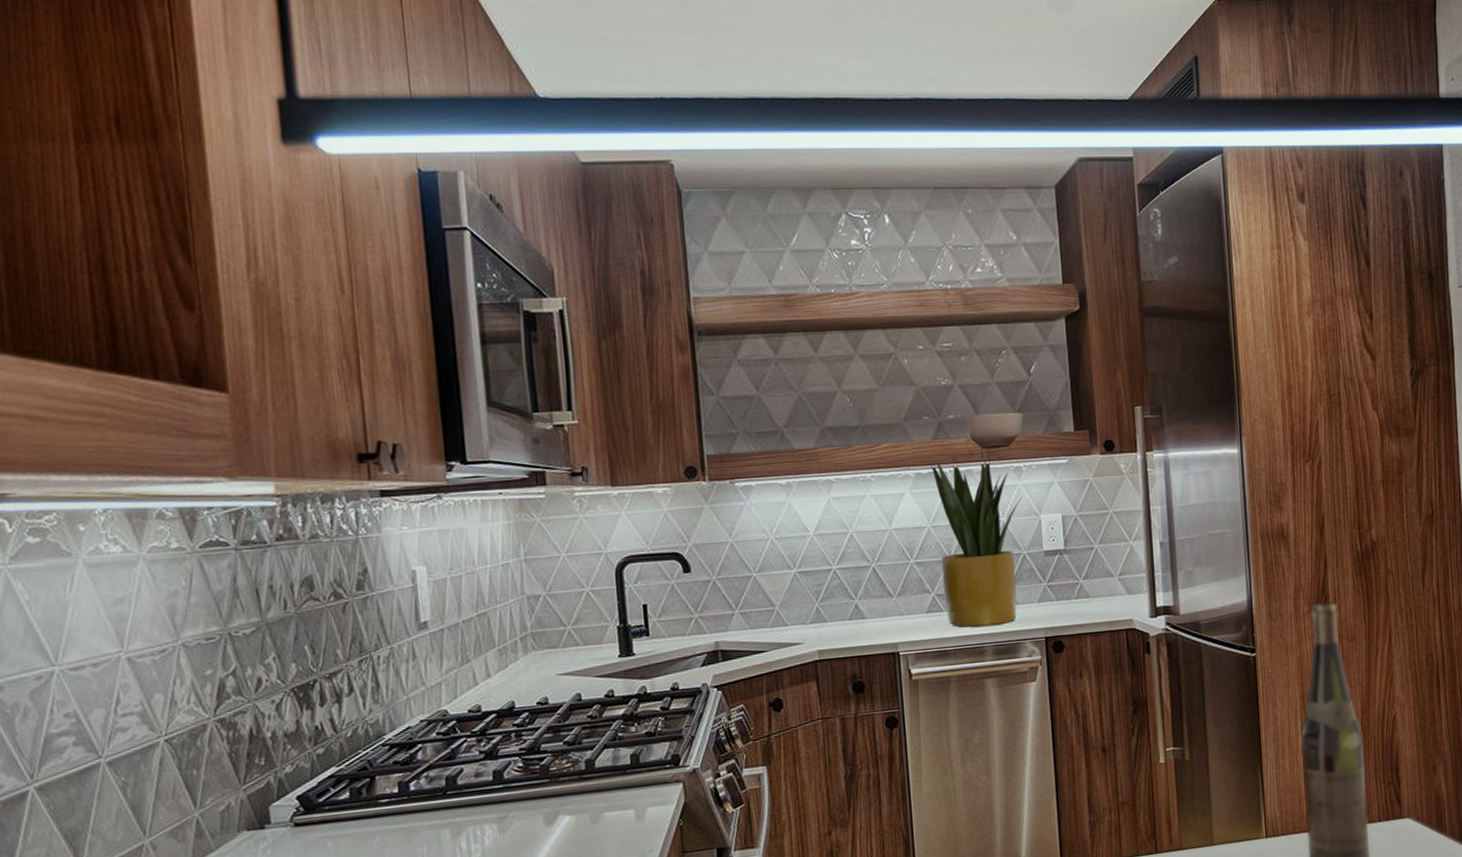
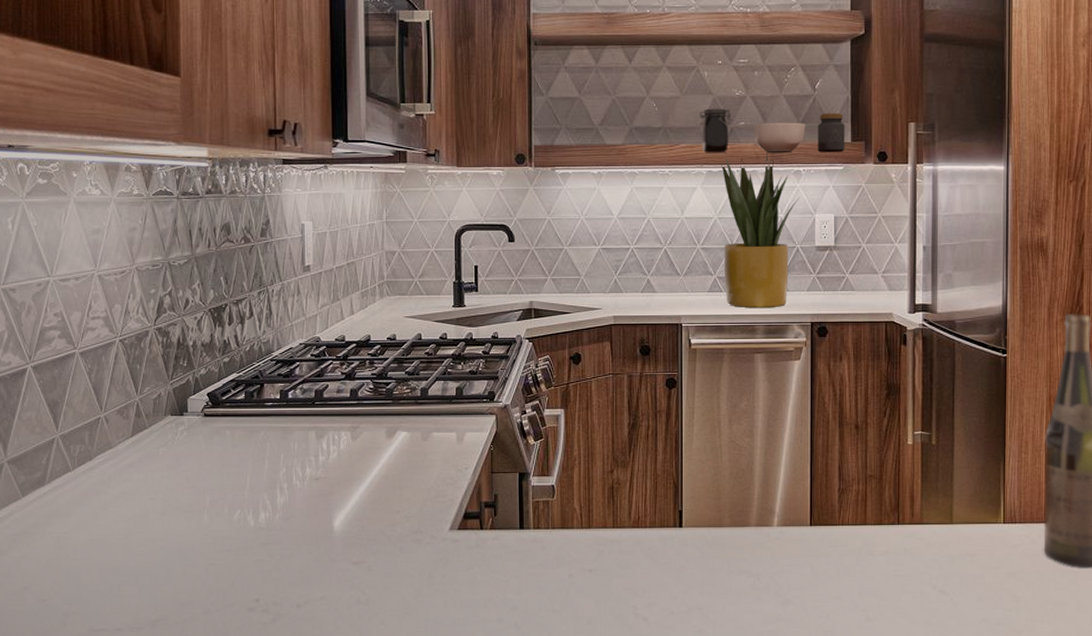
jar: none [901,400,939,454] -> present [700,108,732,154]
jar: none [1036,399,1068,446] -> present [818,112,845,153]

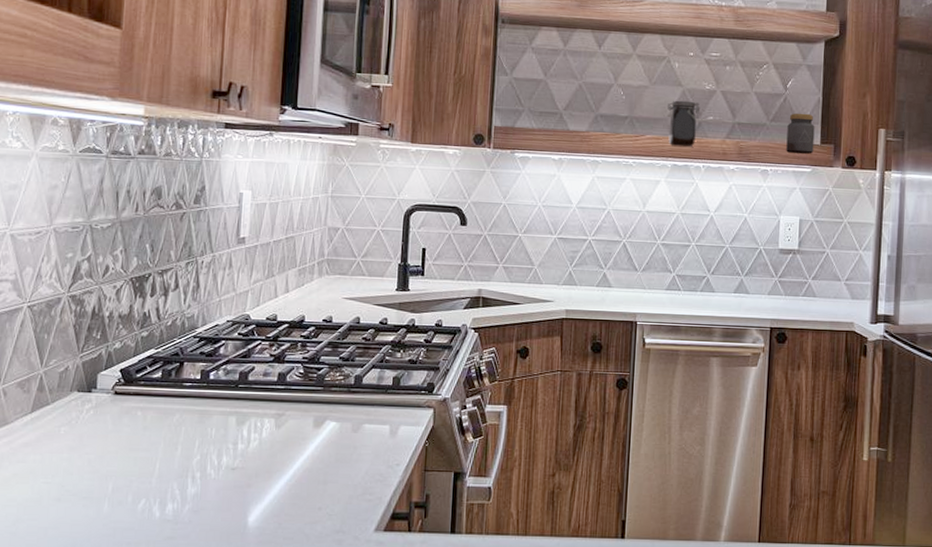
planter: present [721,151,801,308] -> none [683,148,767,310]
bowl: present [752,122,806,154] -> none [721,118,775,152]

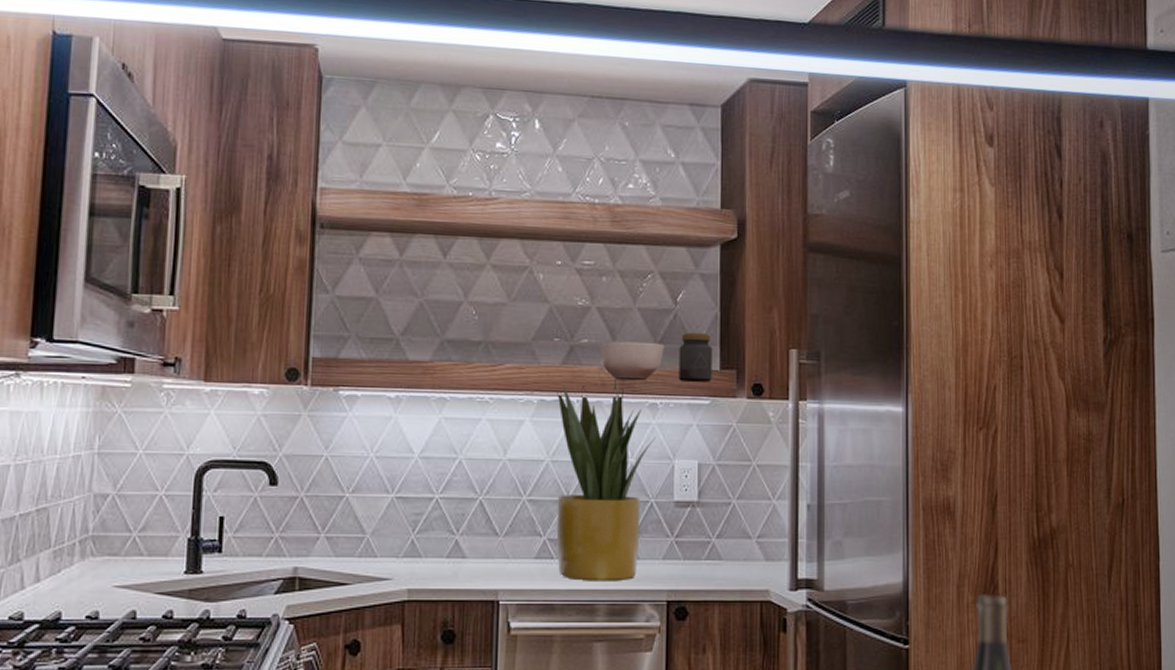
jar: present [667,100,701,148] -> none [531,320,572,378]
planter: none [683,148,767,310] -> present [556,377,657,582]
bowl: none [721,118,775,152] -> present [597,341,665,381]

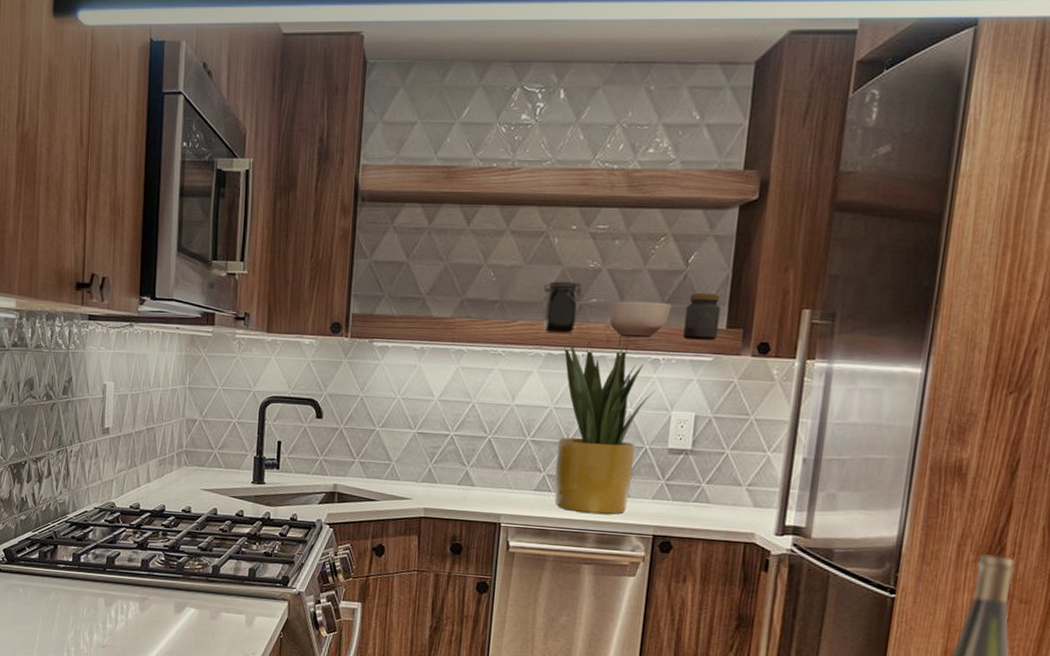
jar: none [531,320,572,378] -> present [543,281,583,334]

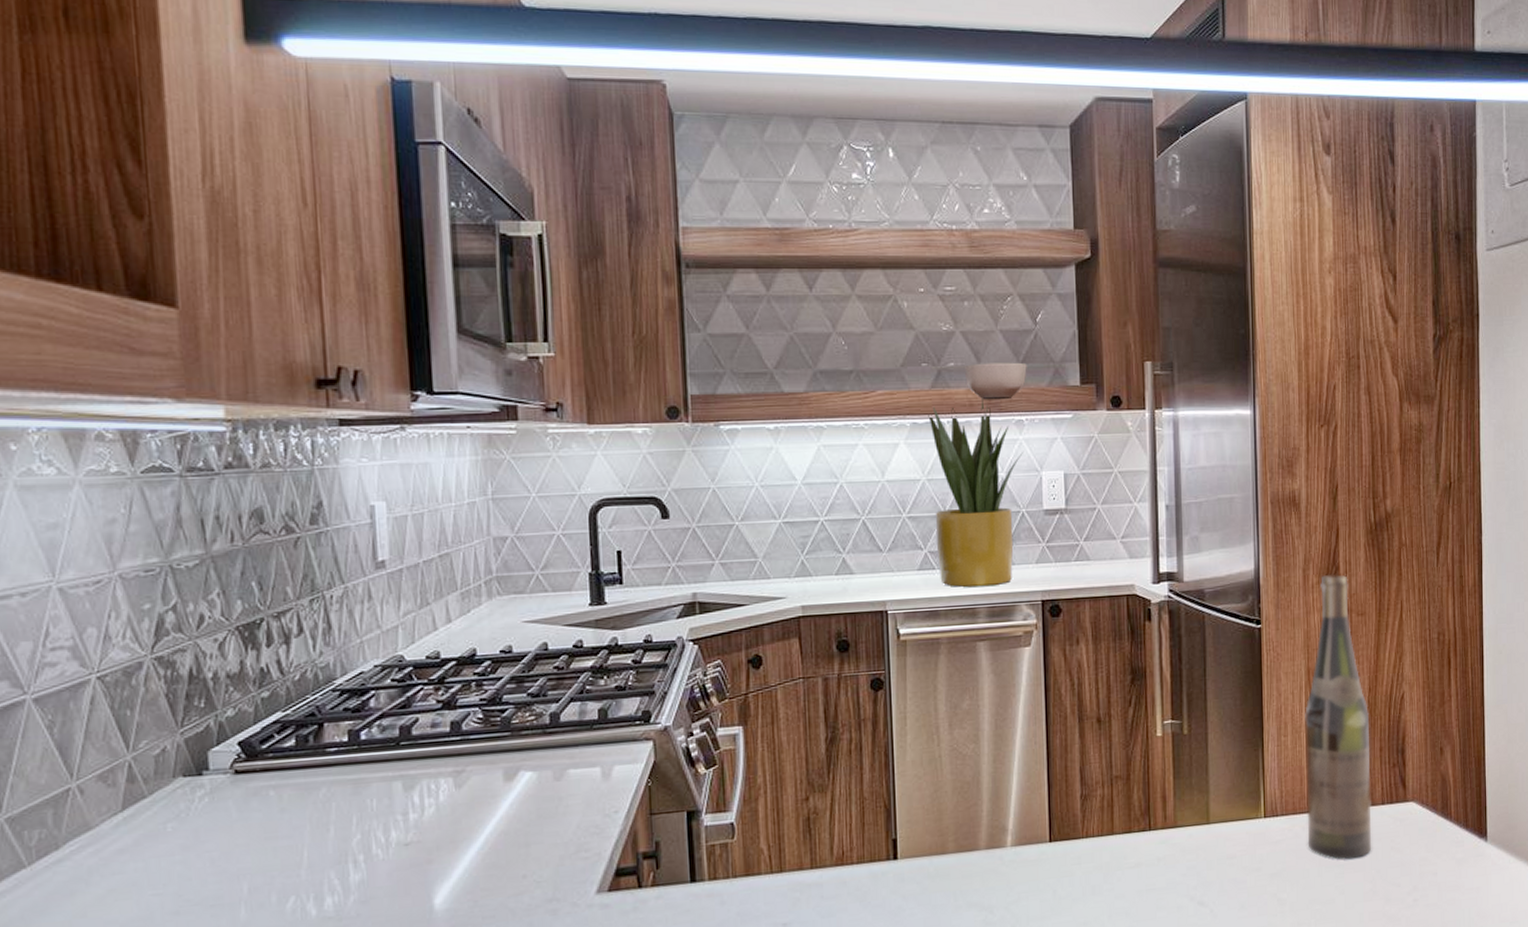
jar: present [543,281,583,334] -> none [899,346,939,402]
jar: present [683,292,721,341] -> none [1041,350,1073,399]

